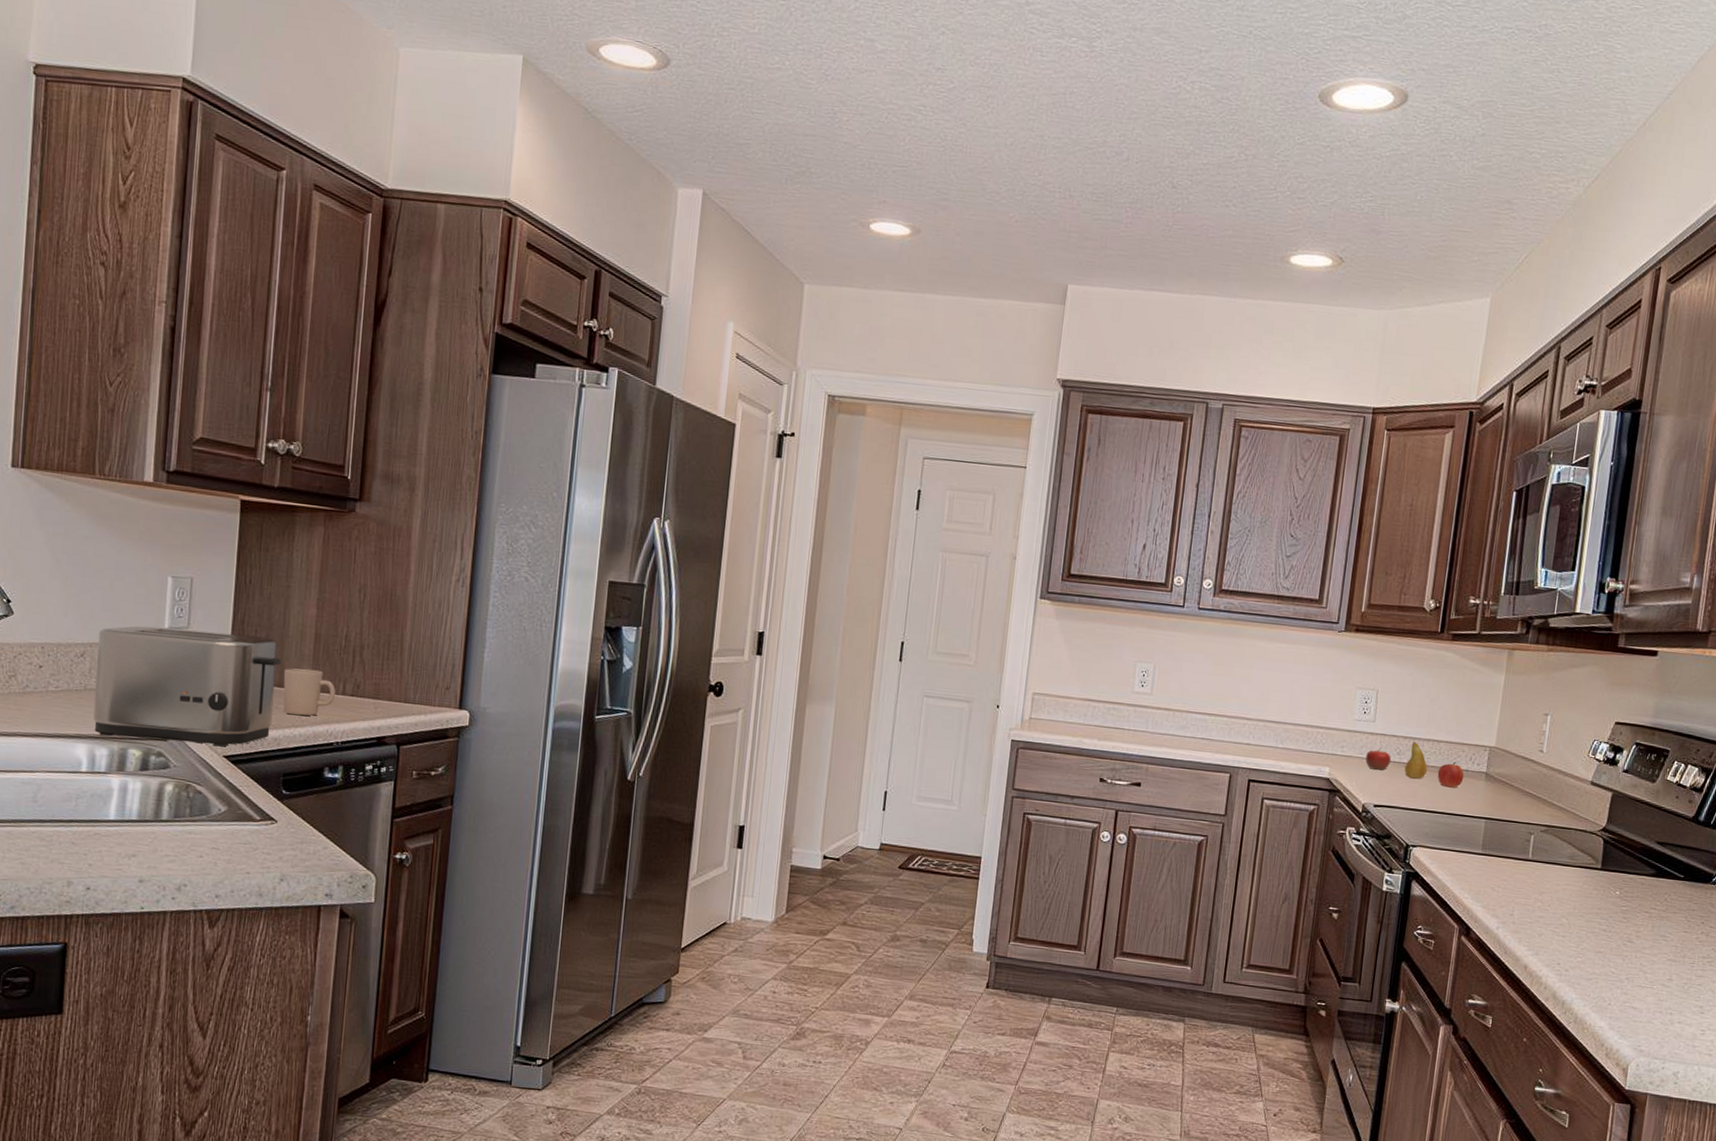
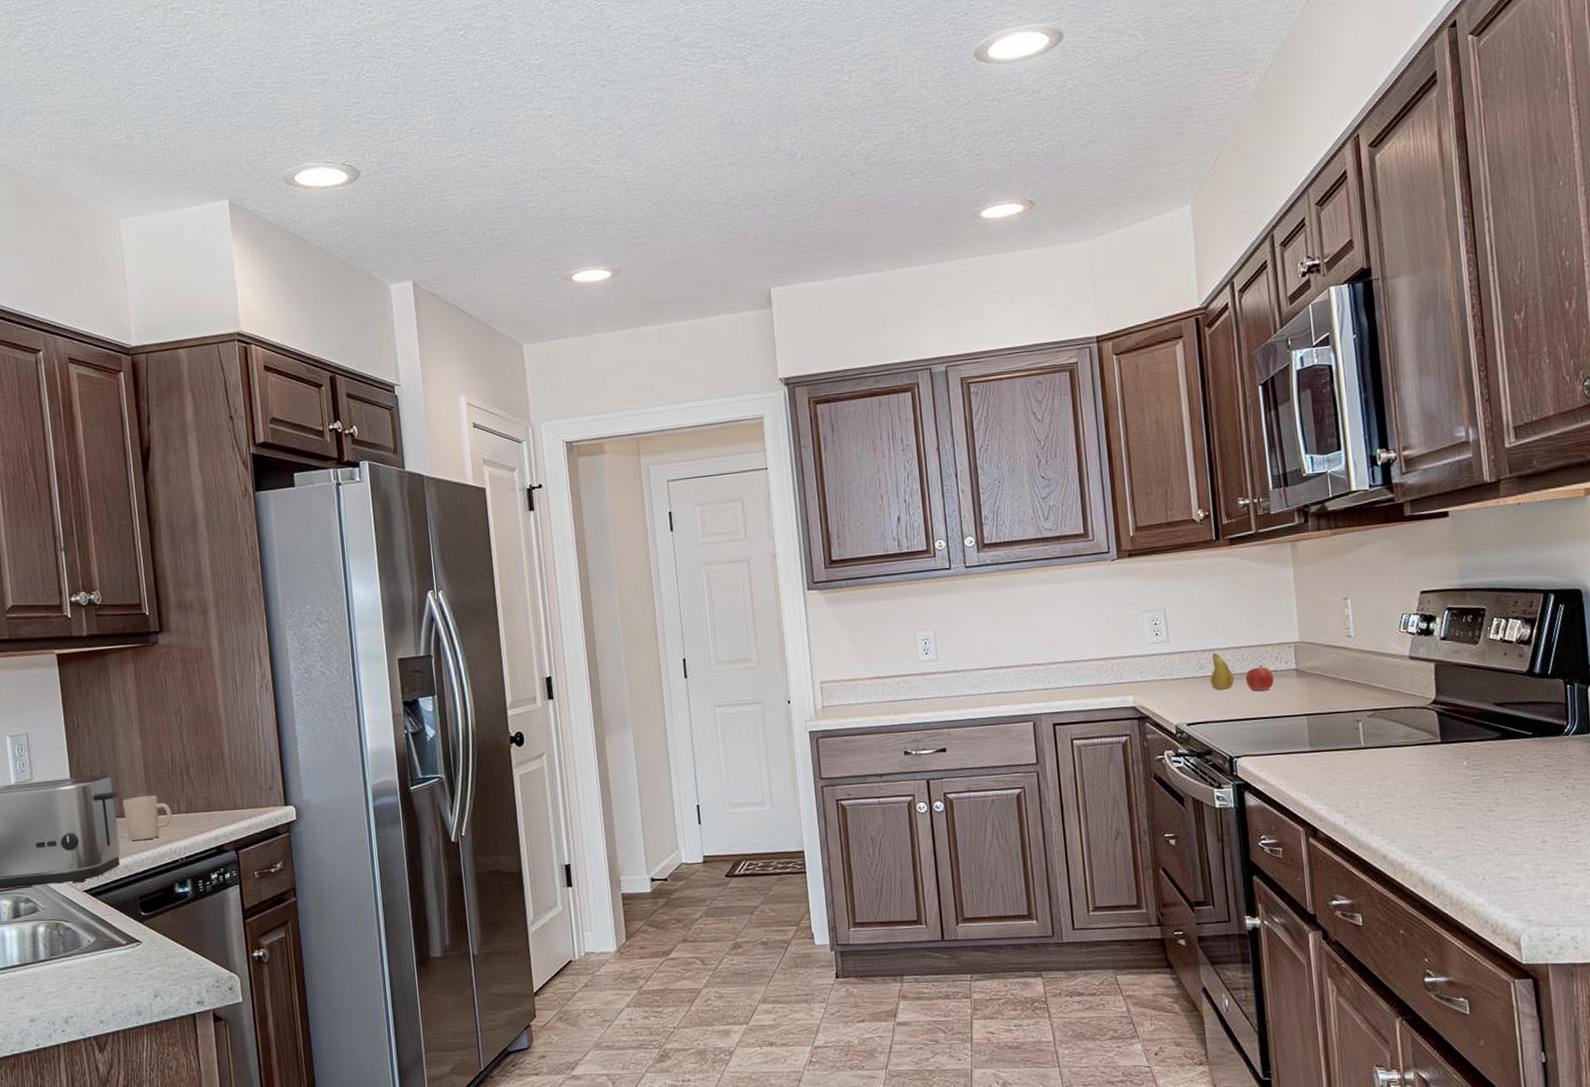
fruit: present [1365,747,1391,770] -> none [1166,665,1194,689]

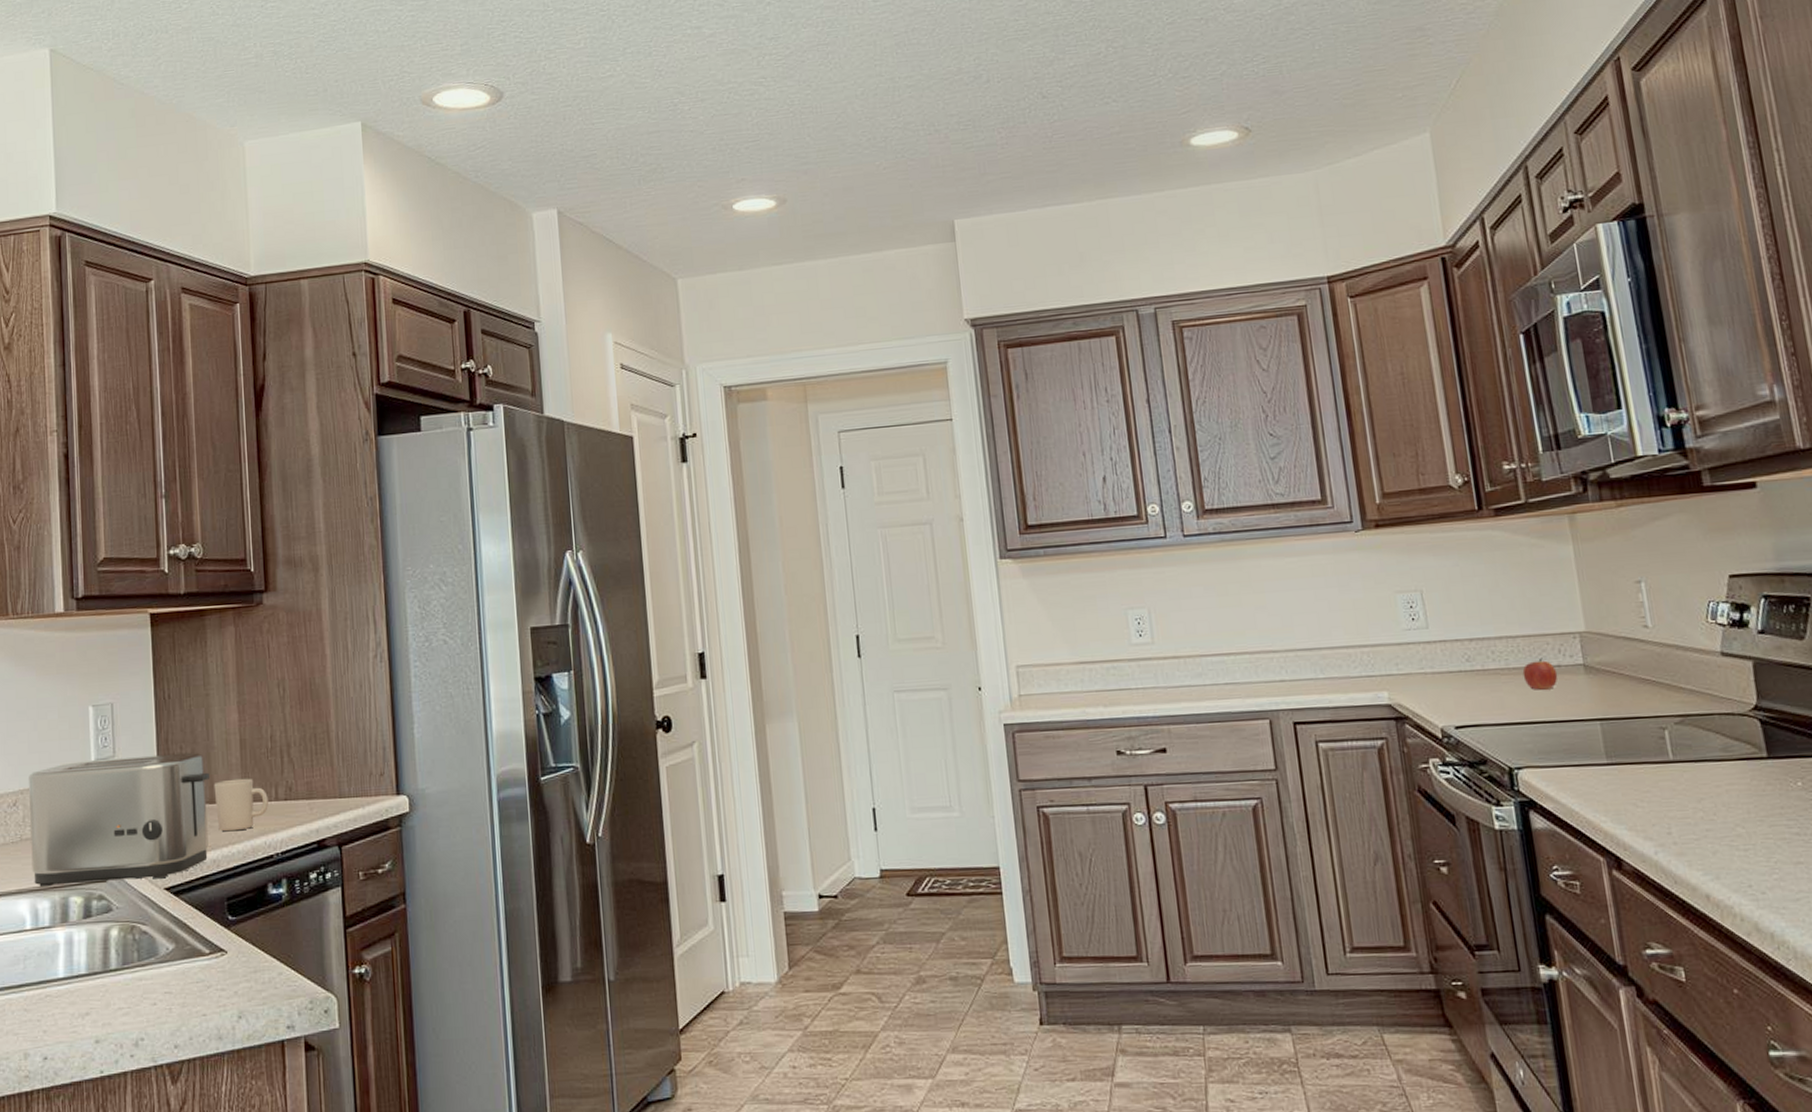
fruit: present [1210,652,1235,690] -> none [1479,642,1510,687]

